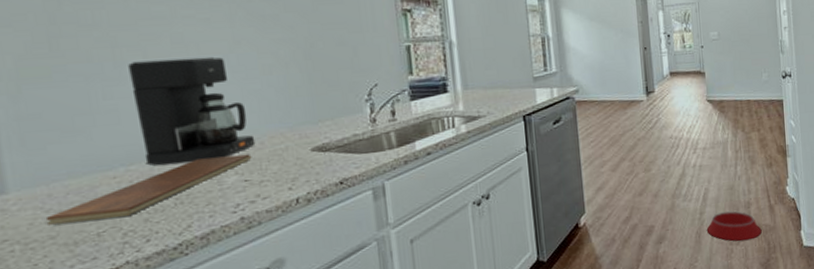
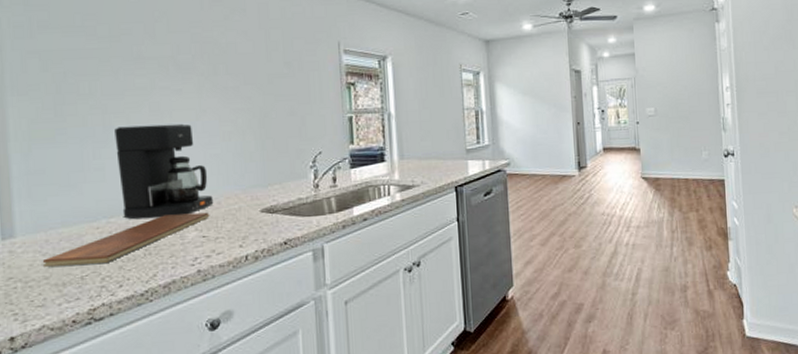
pet bowl: present [706,211,762,241] -> none [639,294,699,326]

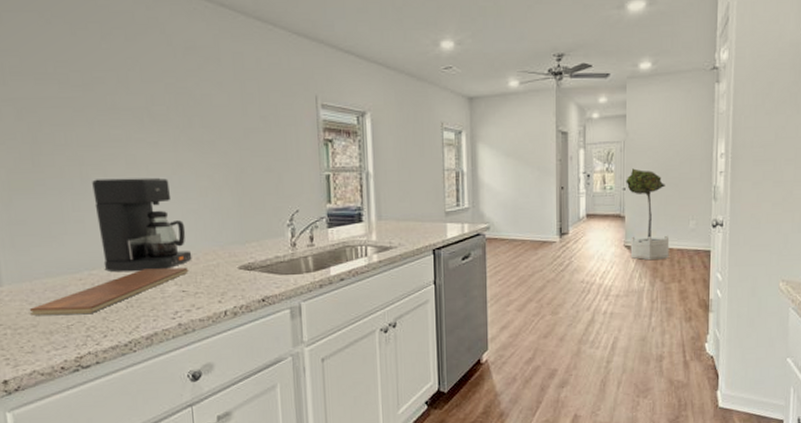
potted tree: none [638,103,686,191] -> present [626,168,670,261]

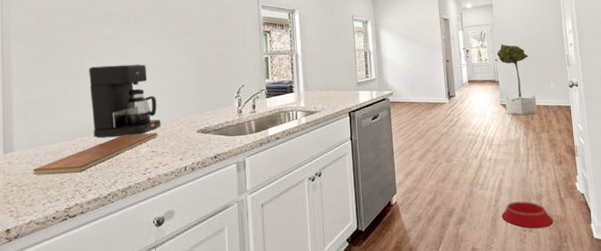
pet bowl: none [612,363,673,395] -> present [501,201,553,229]

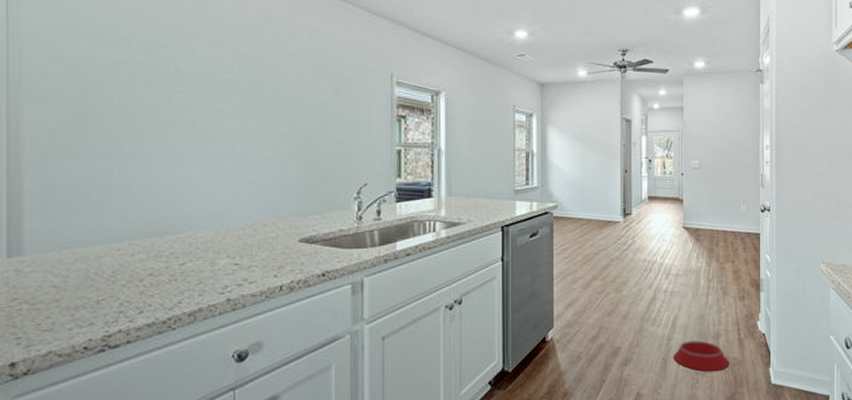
chopping board: present [32,132,158,175] -> none [53,239,244,289]
coffee maker: present [89,64,161,138] -> none [144,144,249,242]
potted tree: present [497,44,538,116] -> none [684,156,723,242]

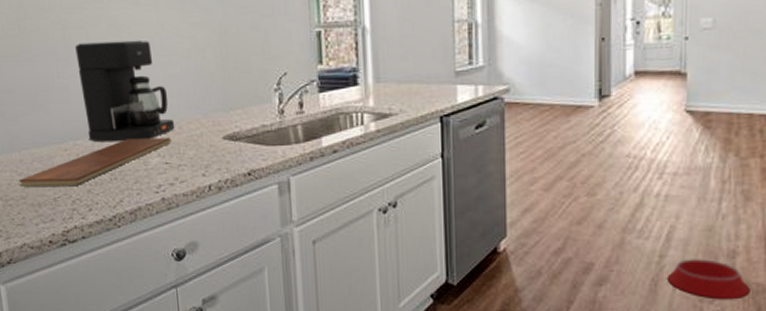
chopping board: none [53,239,244,289] -> present [18,137,172,187]
coffee maker: none [144,144,249,242] -> present [75,40,175,142]

